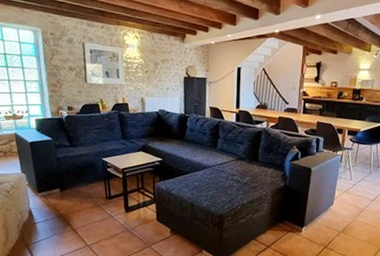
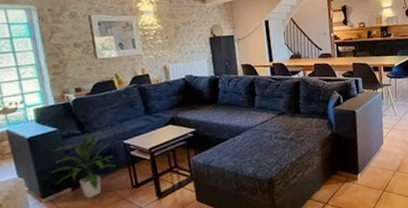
indoor plant: none [46,145,95,200] -> present [52,129,116,198]

